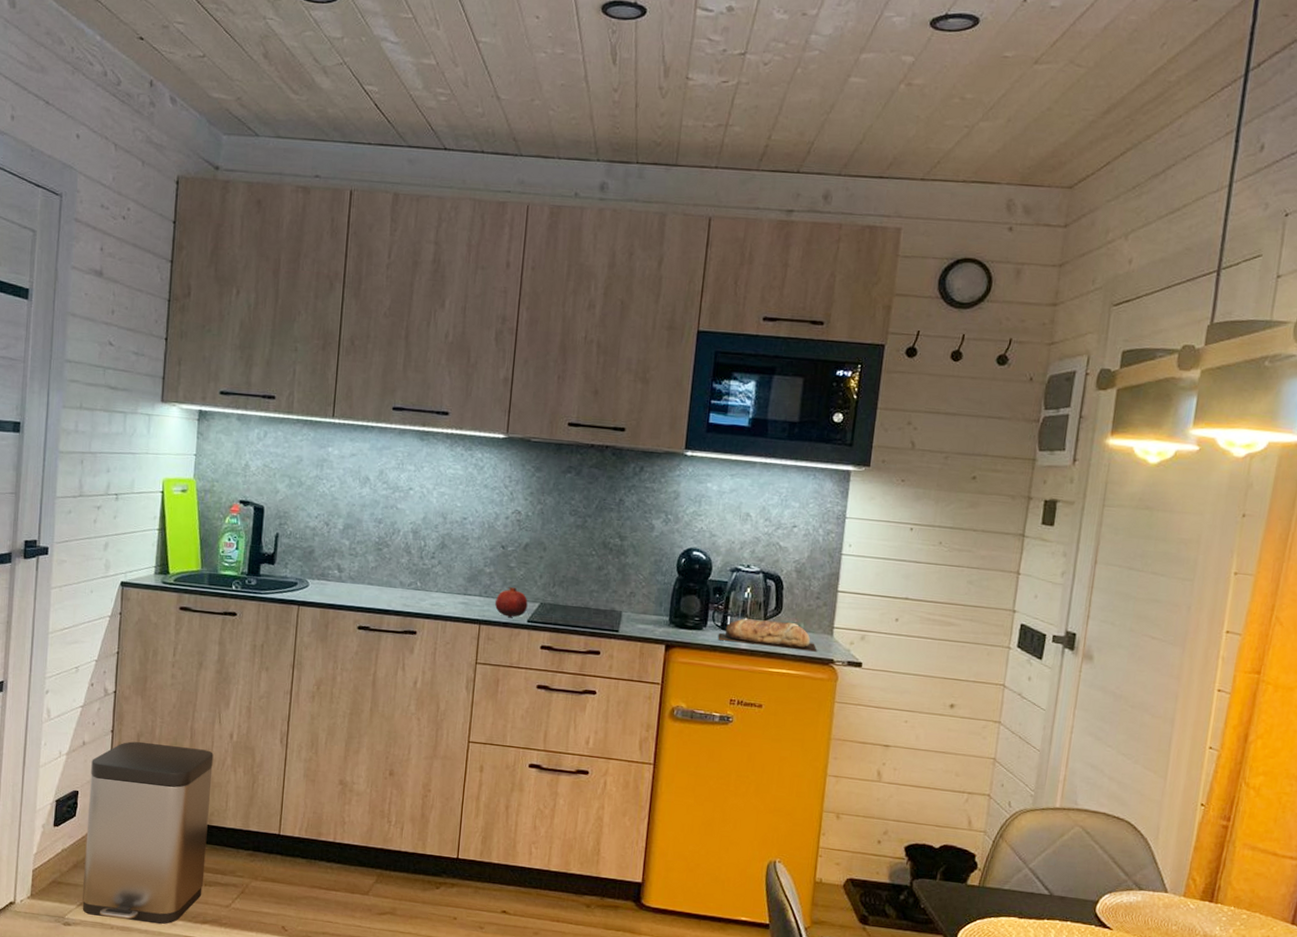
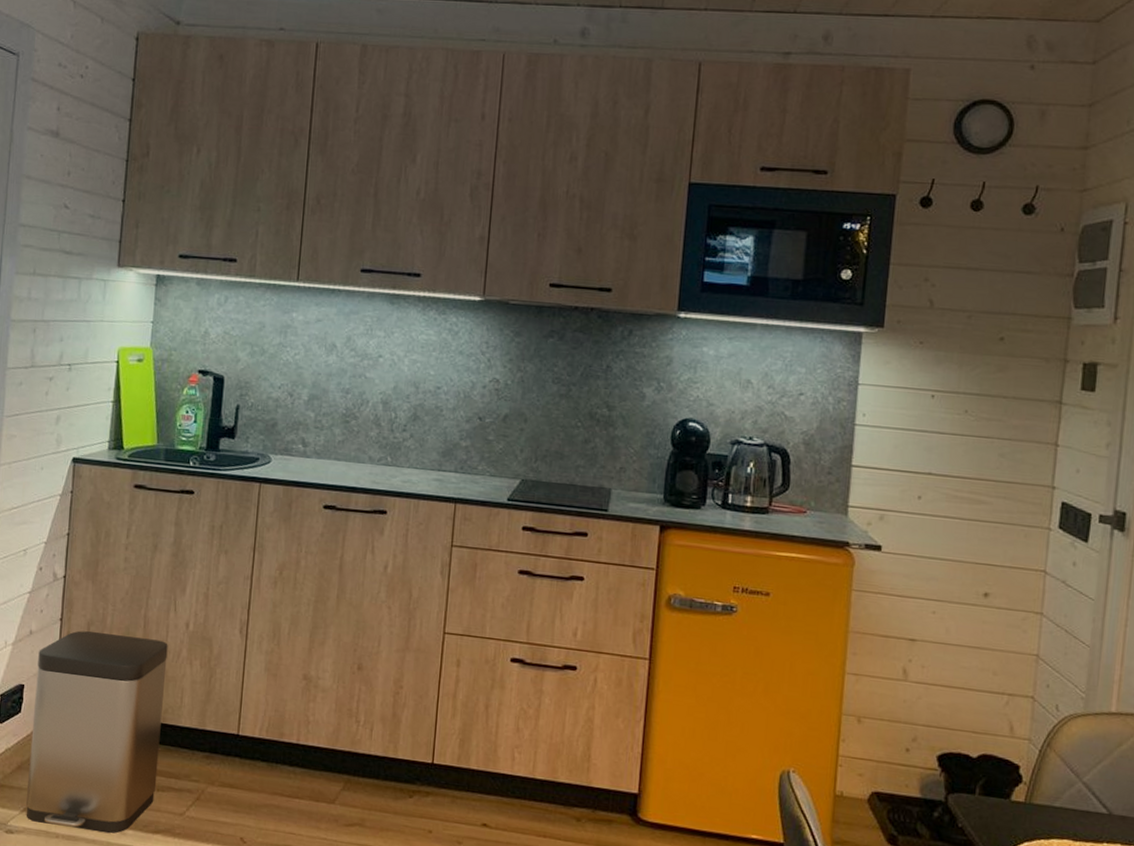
fruit: present [494,586,528,617] -> none [471,461,508,495]
bread loaf: present [717,618,817,652] -> none [718,496,831,534]

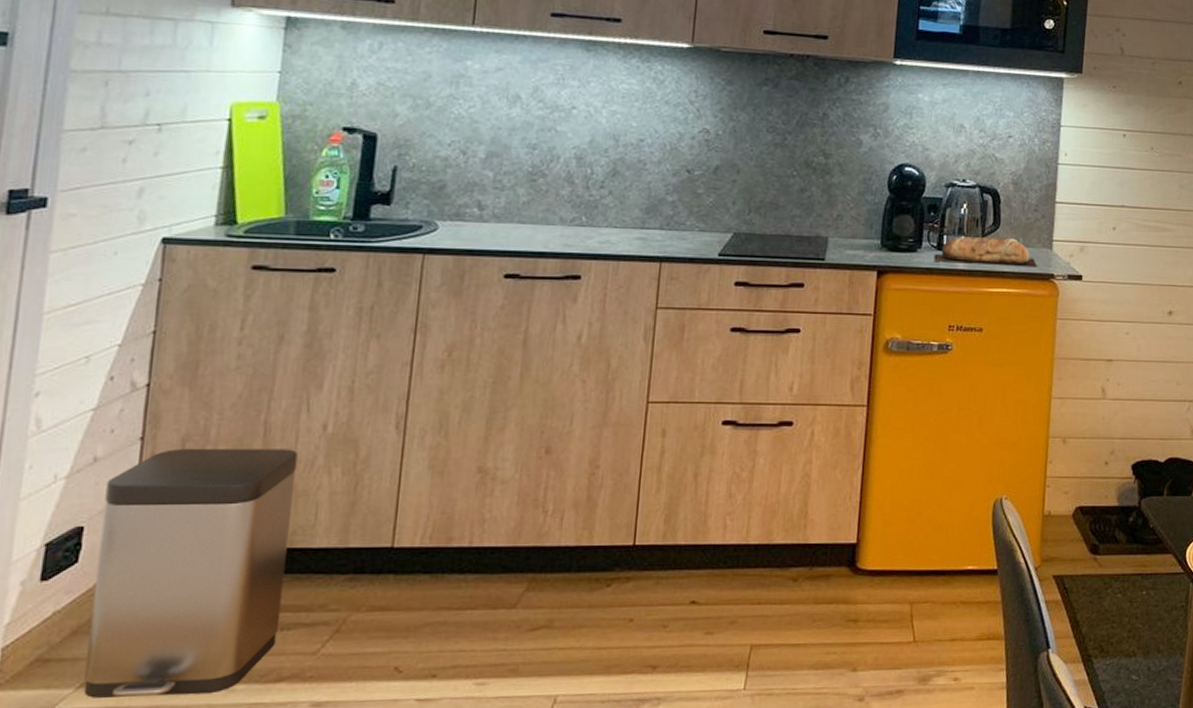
bread loaf: none [718,496,831,534] -> present [934,237,1037,267]

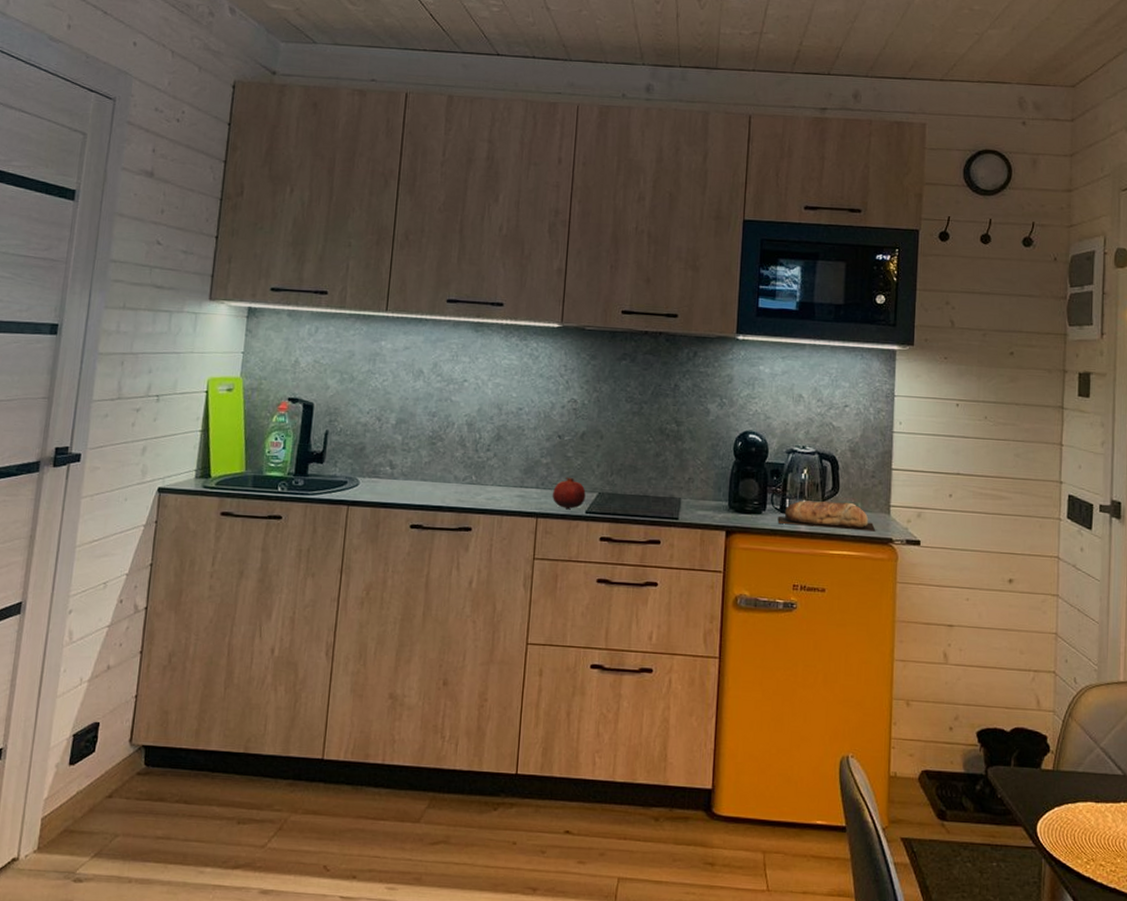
pedal bin: present [83,449,298,698] -> none [96,662,253,872]
fruit: none [678,216,719,251] -> present [552,476,586,509]

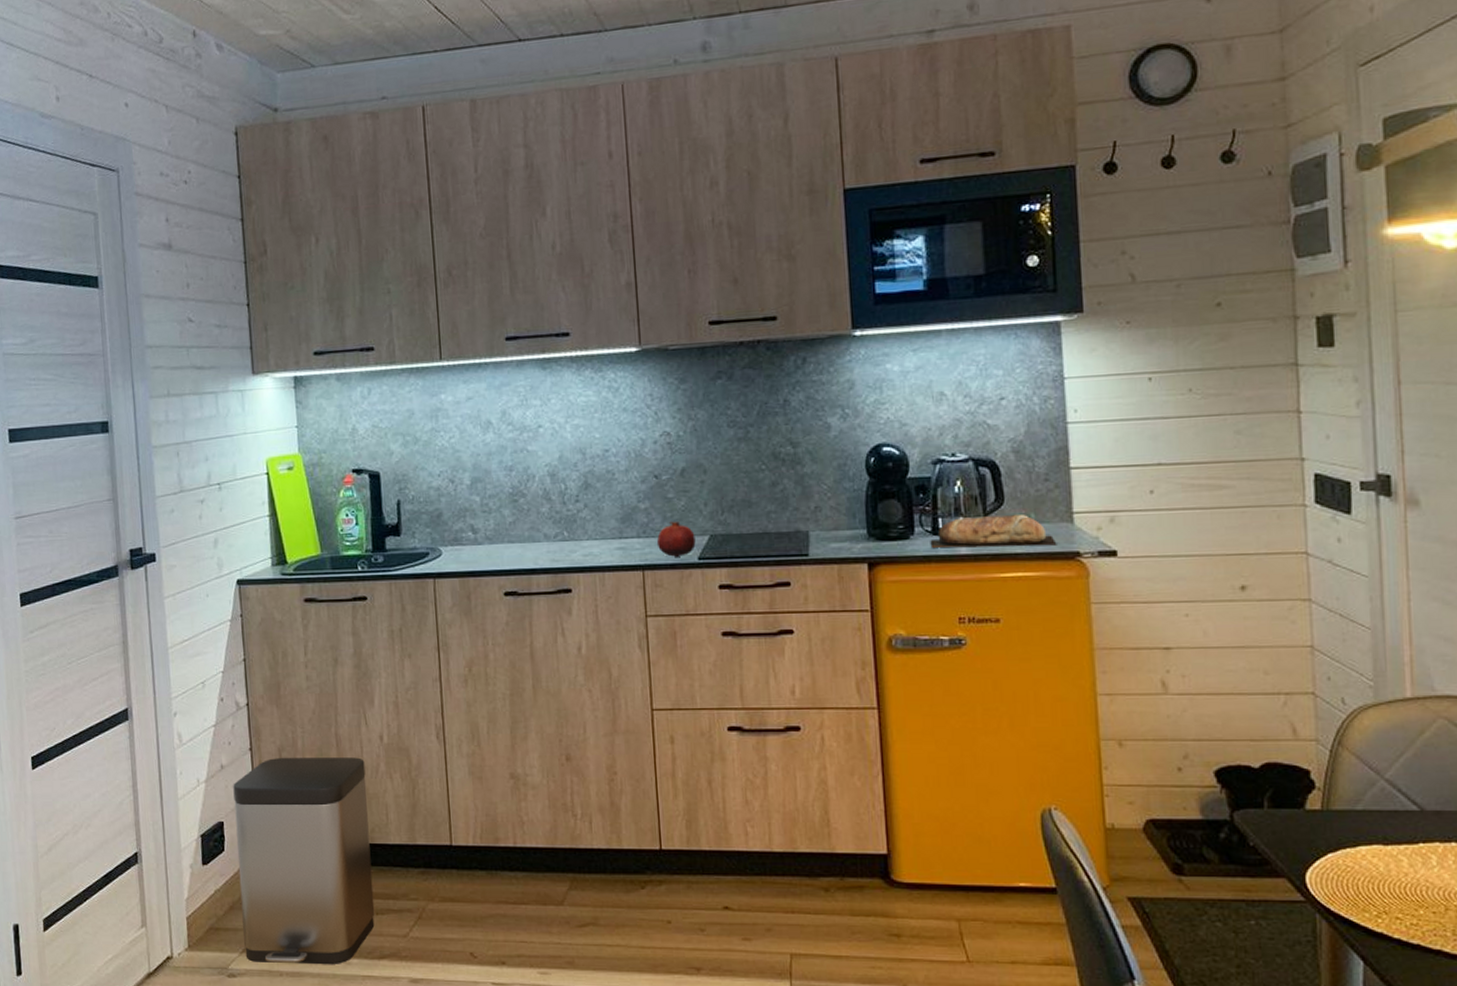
pedal bin: none [96,662,253,872] -> present [233,757,375,964]

